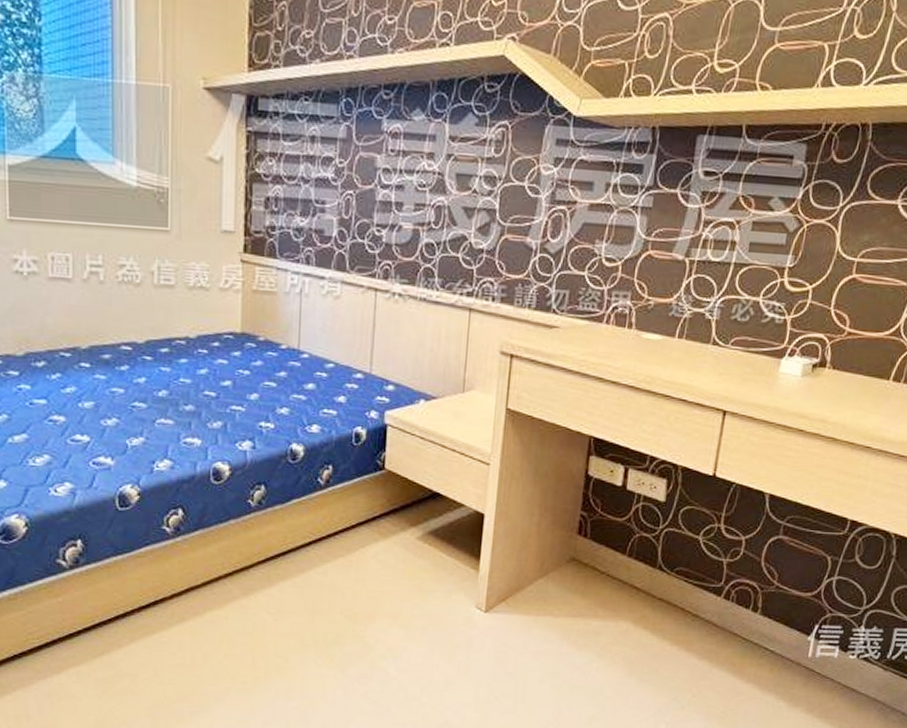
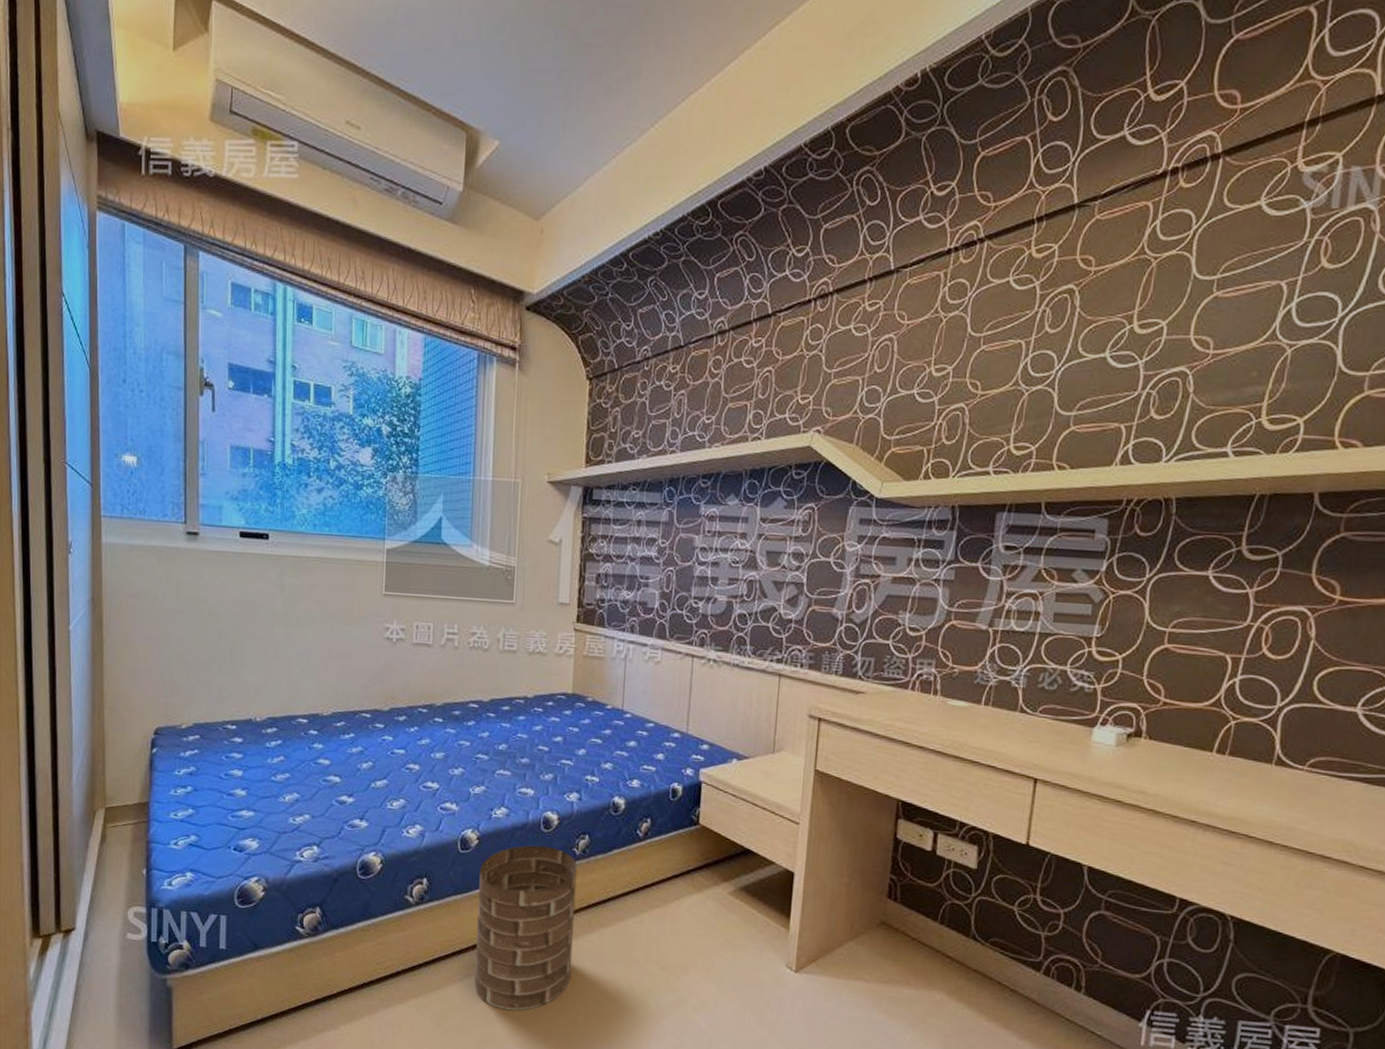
basket: none [142,498,253,672] -> present [474,845,578,1011]

